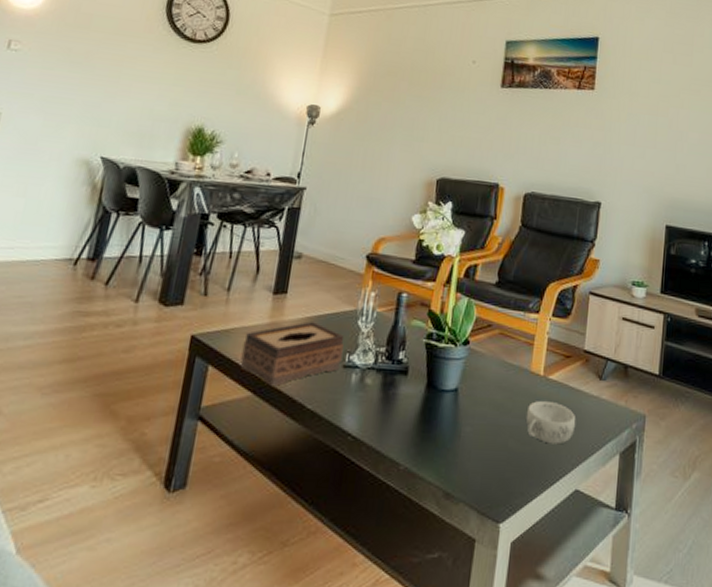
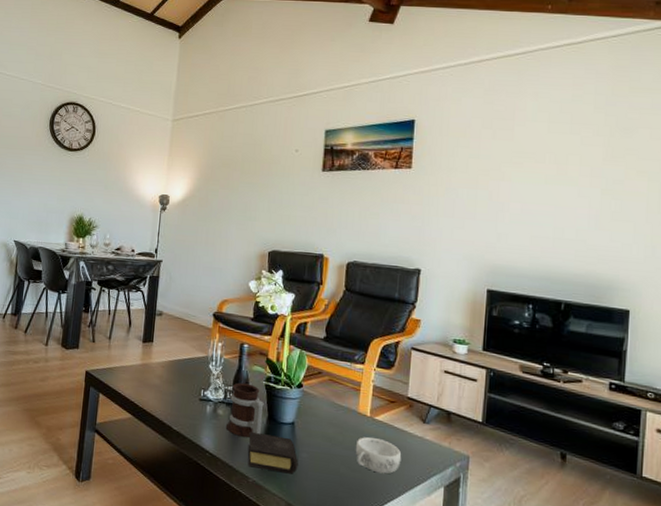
tissue box: present [241,321,345,388] -> none [122,364,199,412]
mug: none [375,342,423,412] -> present [226,382,264,437]
book: none [399,403,461,455] -> present [247,431,298,474]

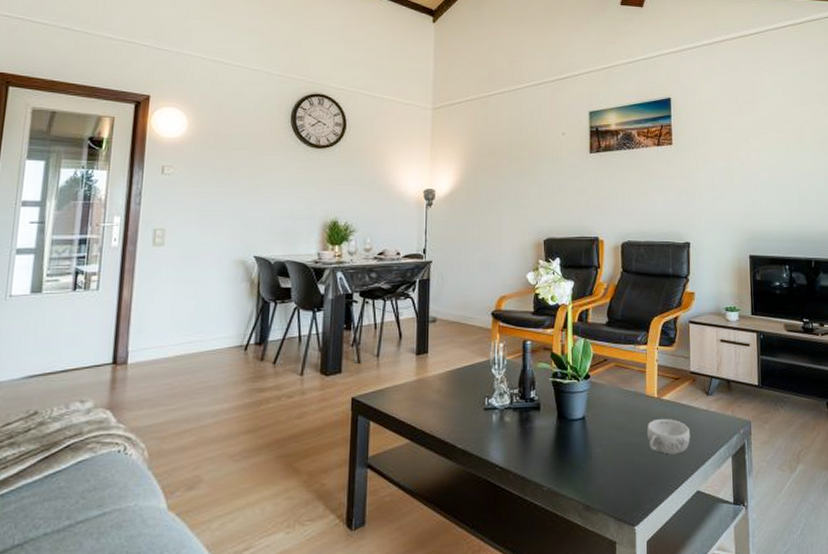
mug: present [226,382,264,437] -> none [515,383,553,442]
book: present [247,431,298,474] -> none [539,434,593,474]

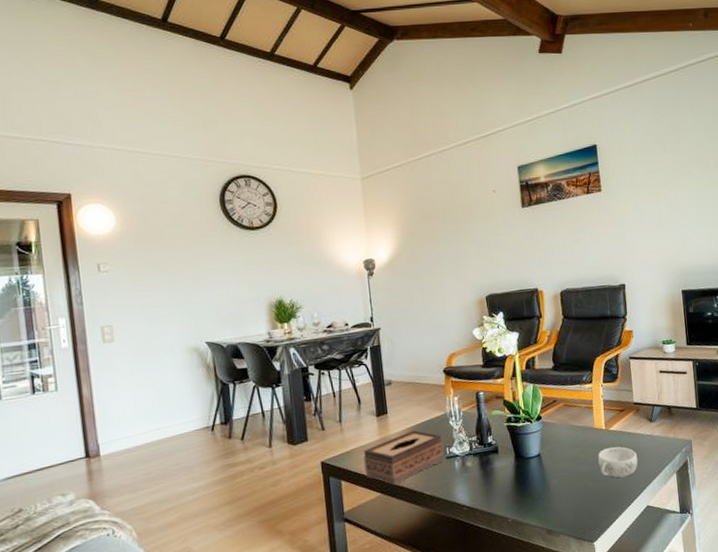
tissue box: none [396,374,482,434] -> present [363,430,444,486]

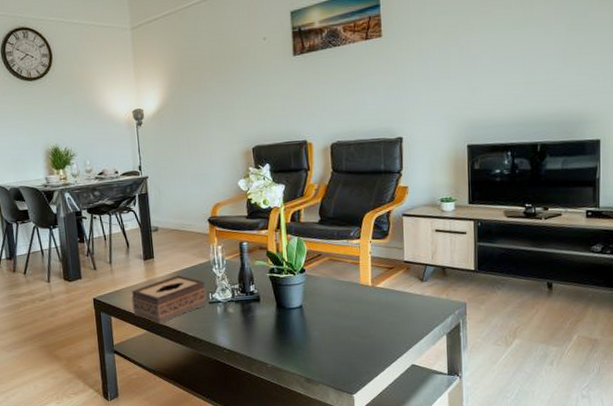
decorative bowl: present [597,446,638,478] -> none [361,303,405,335]

